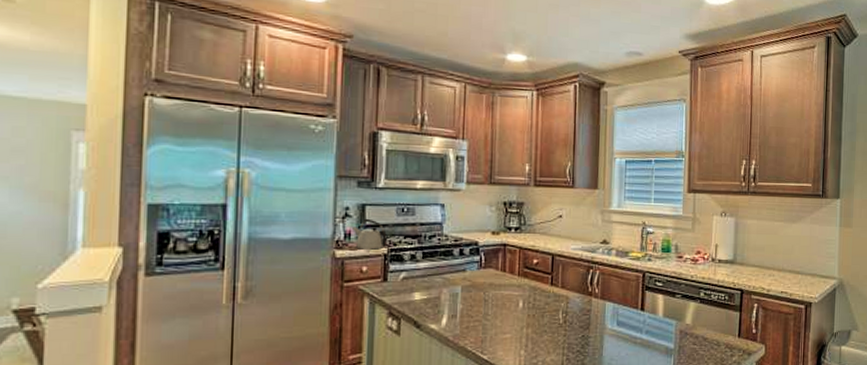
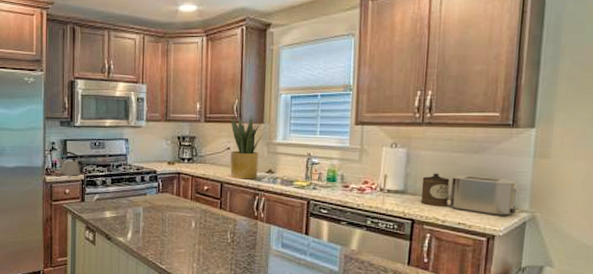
planter: none [562,179,599,251] -> present [230,115,264,179]
canister: none [748,242,773,275] -> present [420,173,450,206]
toaster: none [773,244,830,284] -> present [449,175,520,217]

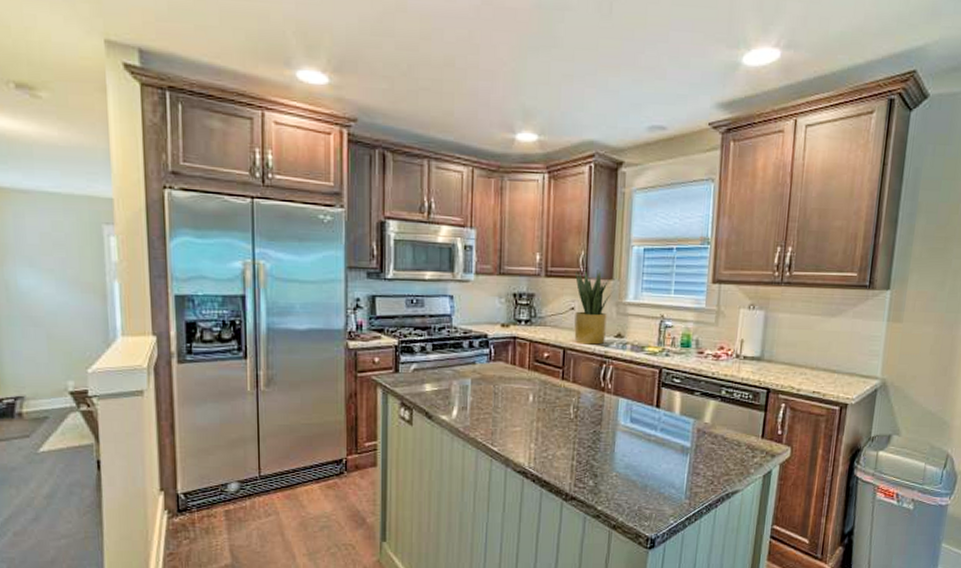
kettle: present [57,151,83,177] -> none [364,310,397,342]
canister: present [420,173,450,206] -> none [776,337,806,374]
toaster: present [449,175,520,217] -> none [805,339,874,384]

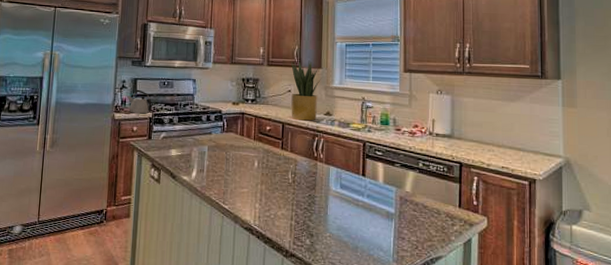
kettle: none [364,310,397,342] -> present [127,89,152,115]

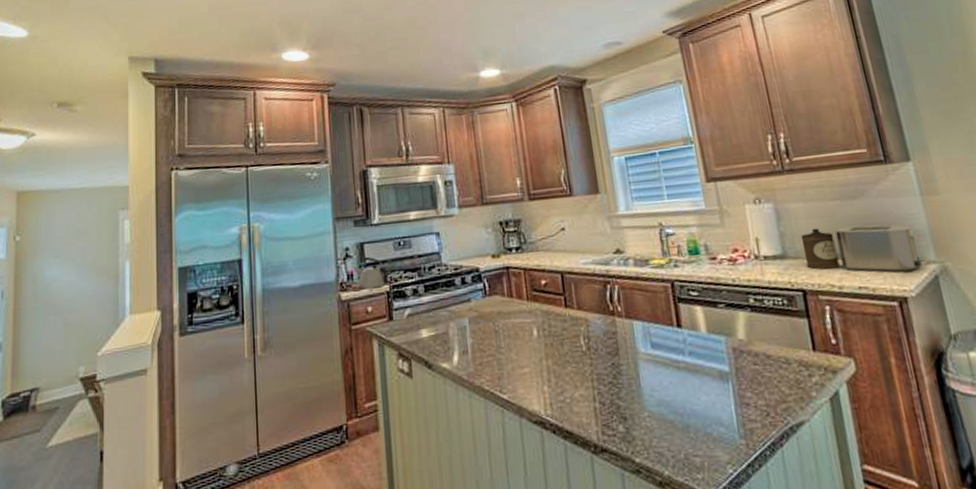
planter: present [291,60,322,121] -> none [559,185,604,266]
canister: none [466,119,491,151] -> present [800,228,840,270]
toaster: none [492,121,554,162] -> present [835,224,922,273]

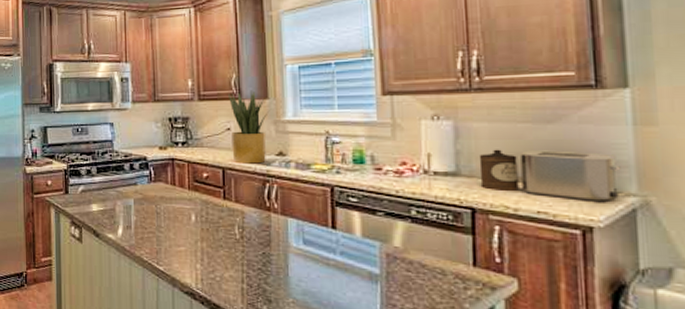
kettle: present [354,256,388,291] -> none [38,139,66,167]
planter: none [559,185,604,266] -> present [229,90,270,164]

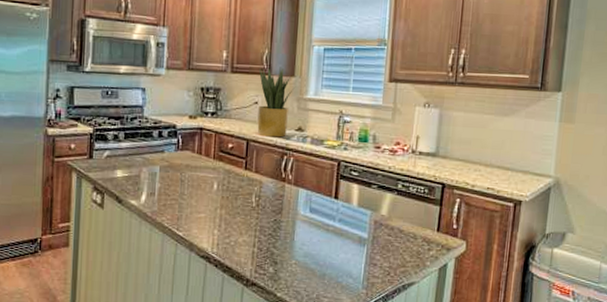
canister: present [479,149,519,191] -> none [451,135,480,170]
toaster: present [520,150,621,203] -> none [479,138,546,182]

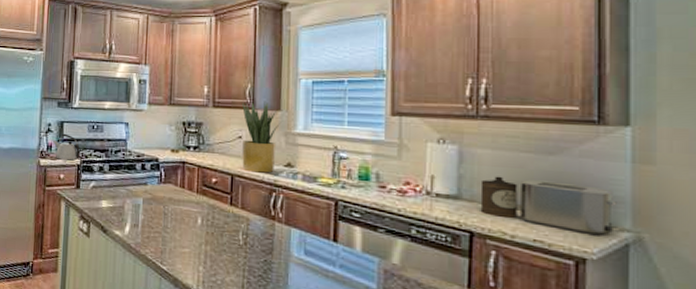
kettle: none [62,100,93,130] -> present [53,133,80,161]
canister: none [451,135,480,170] -> present [480,176,518,218]
toaster: none [479,138,546,182] -> present [519,179,617,236]

